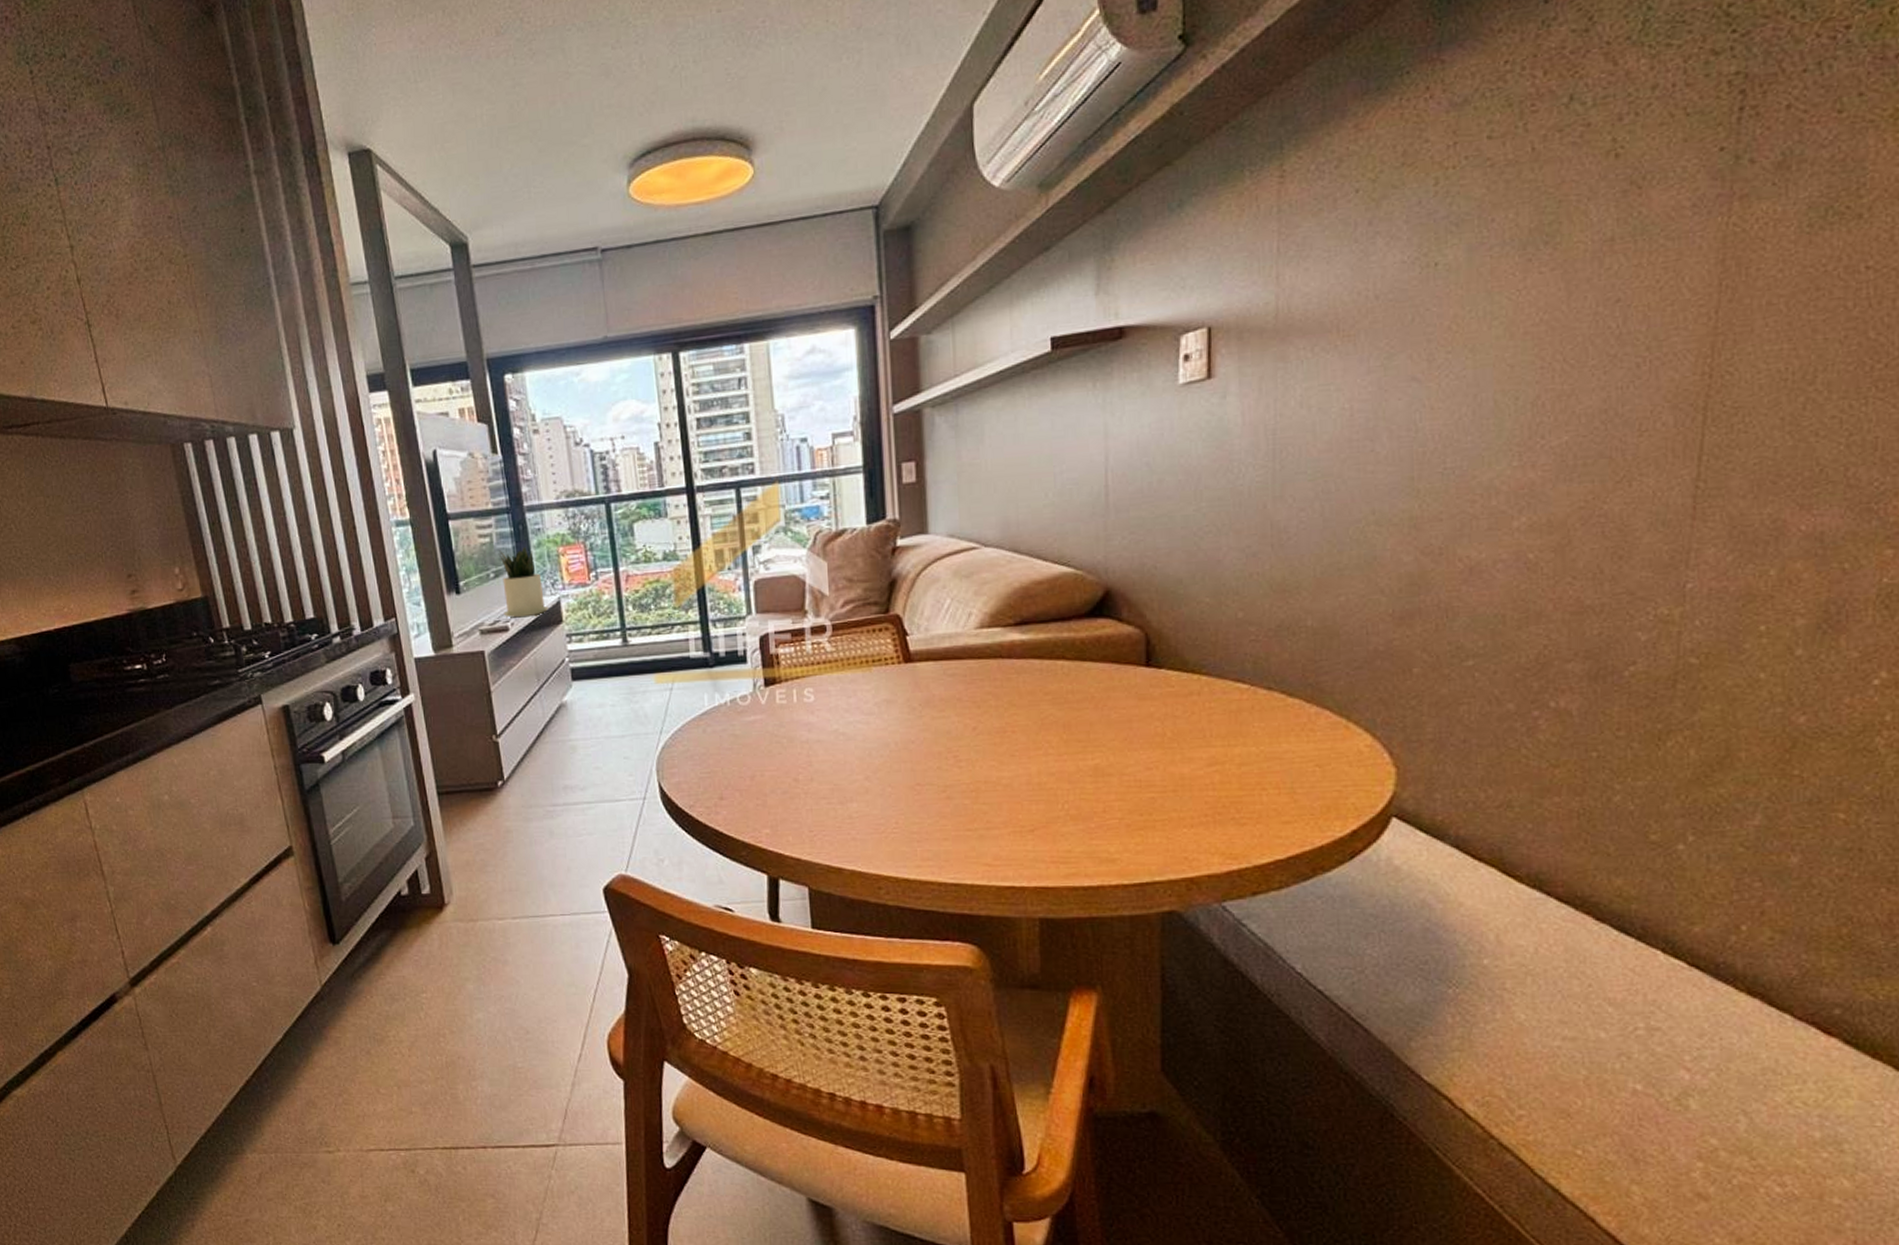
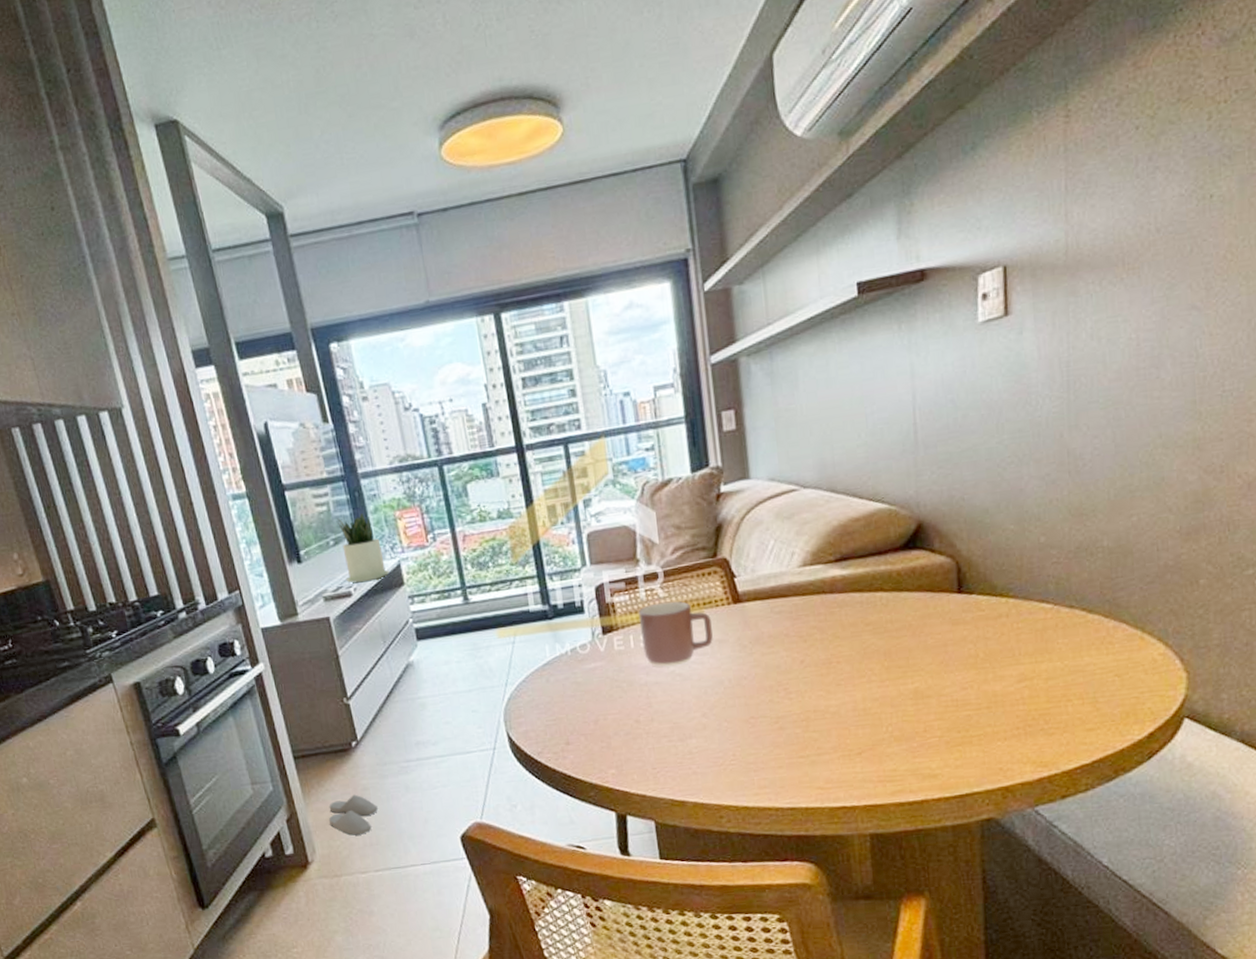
slippers: none [468,836,520,879] -> present [328,794,378,836]
mug: none [803,656,882,725] -> present [638,601,714,667]

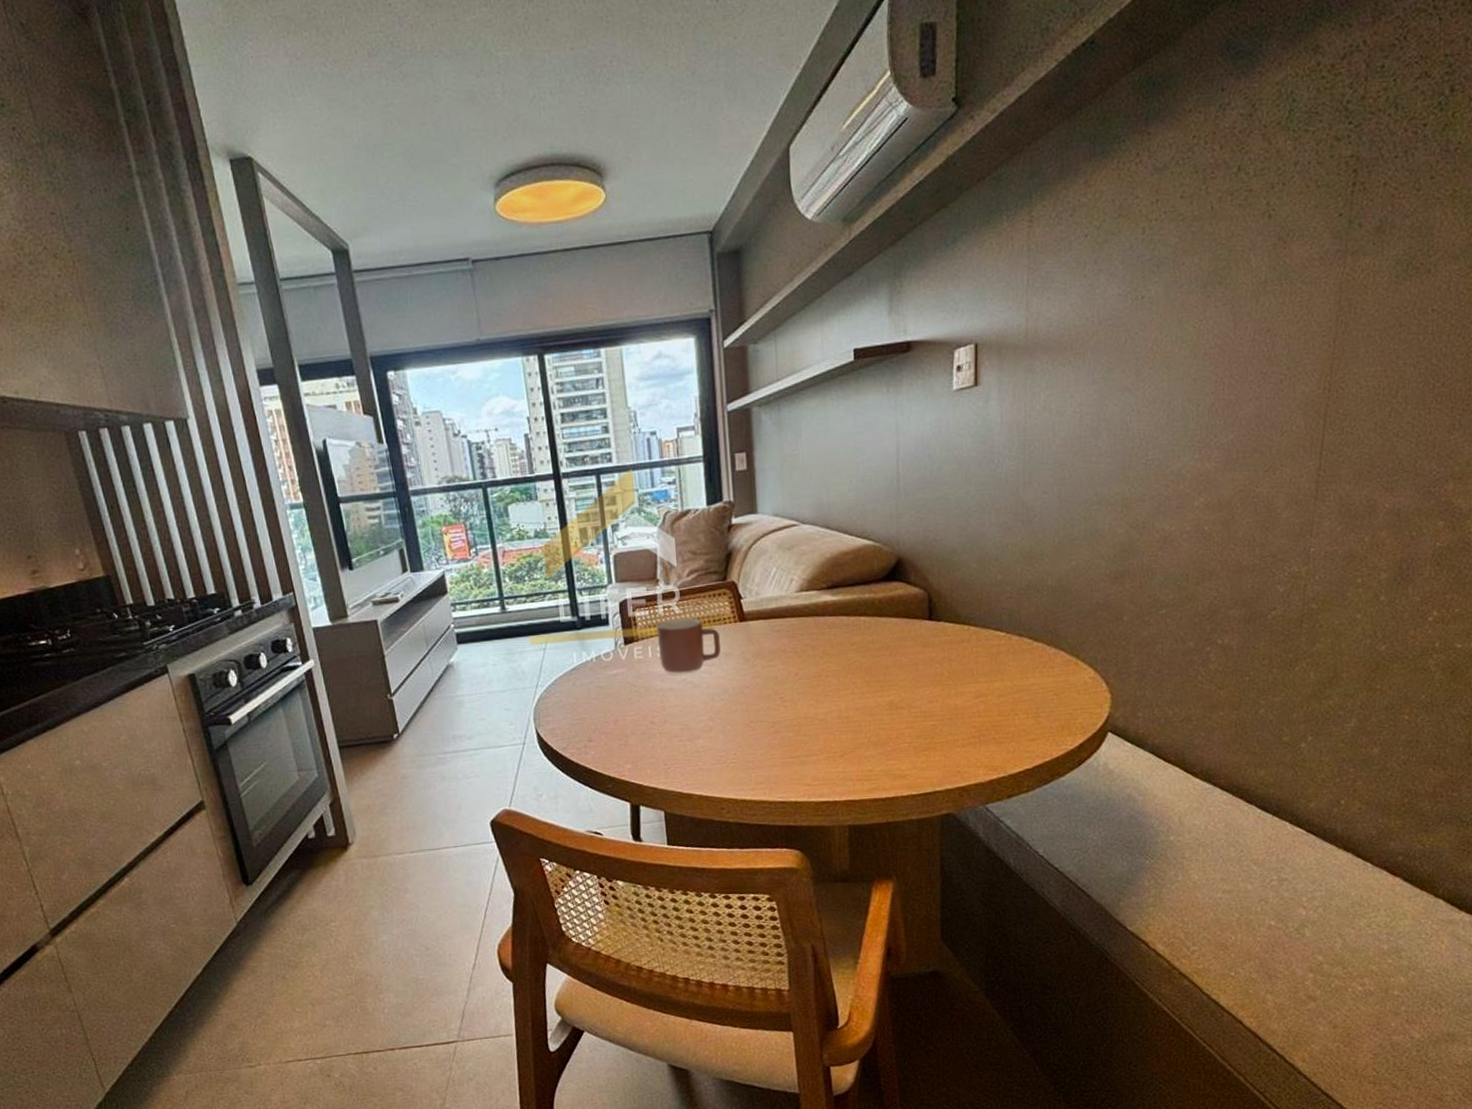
slippers: present [328,794,378,836] -> none [369,782,415,820]
planter: present [336,513,390,584] -> none [387,527,435,590]

